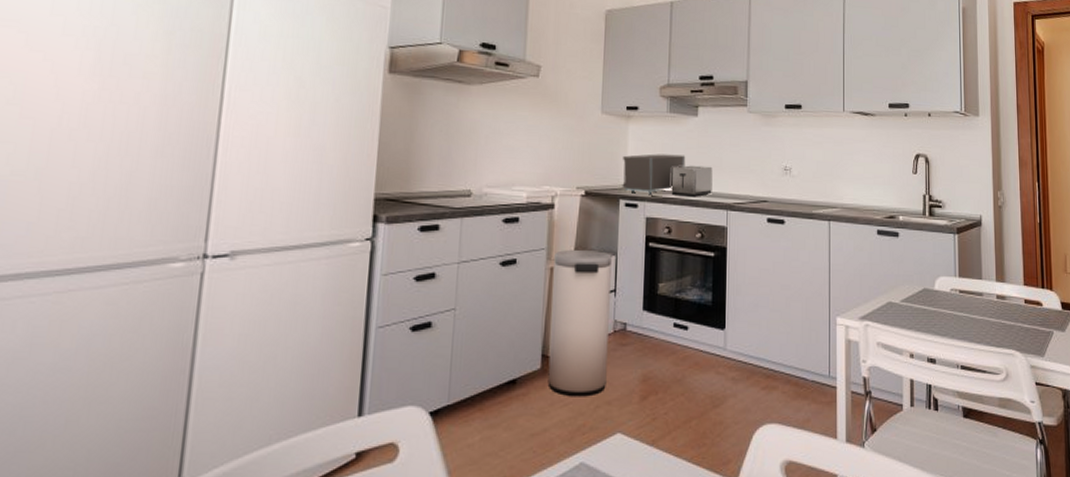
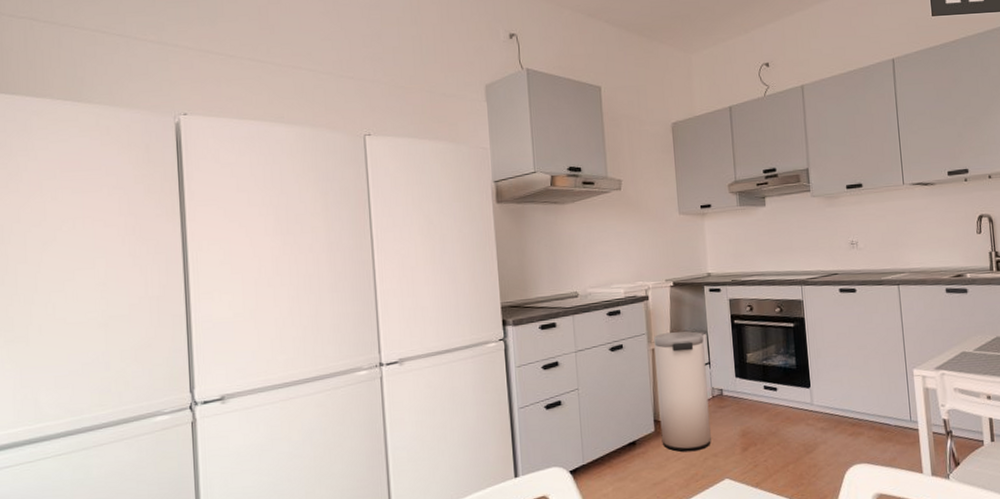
microwave: present [622,154,686,194] -> none [703,242,759,280]
toaster: present [671,165,713,197] -> none [747,248,786,278]

